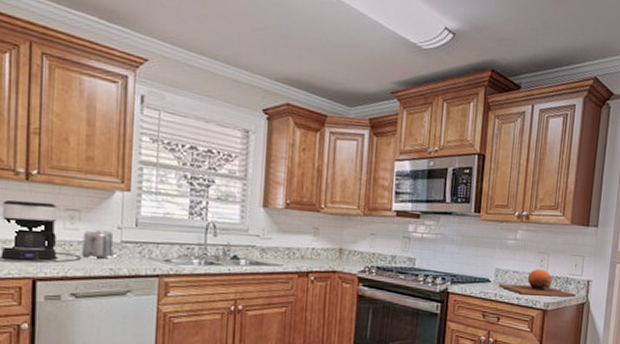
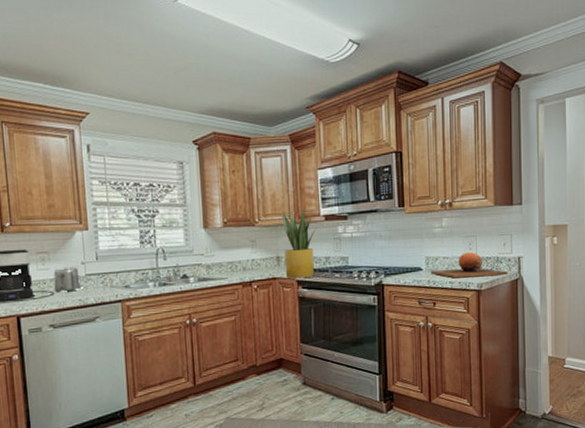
planter: none [346,198,386,276] -> present [281,207,317,279]

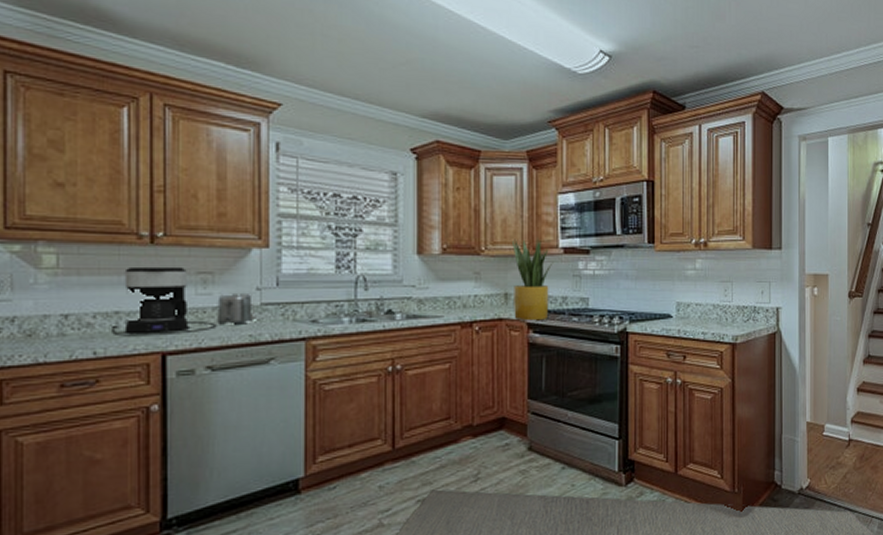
chopping board: present [430,252,508,279] -> none [681,300,765,329]

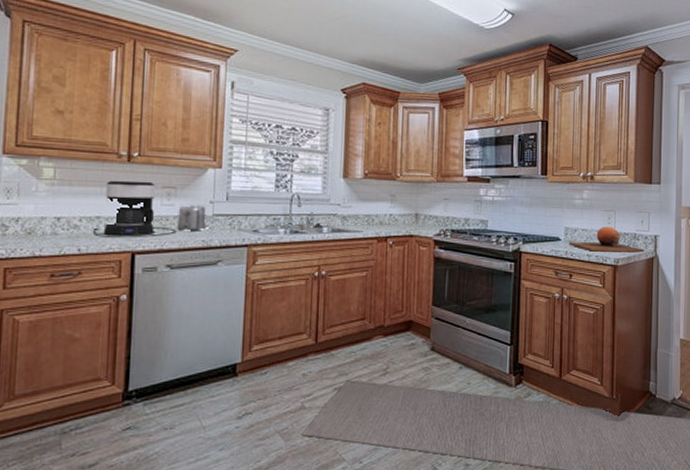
planter: present [512,236,554,321] -> none [423,166,458,239]
chopping board: none [681,300,765,329] -> present [568,226,644,253]

